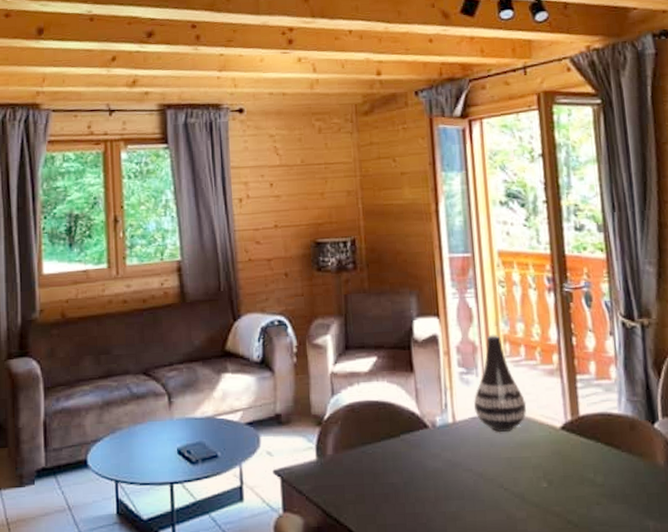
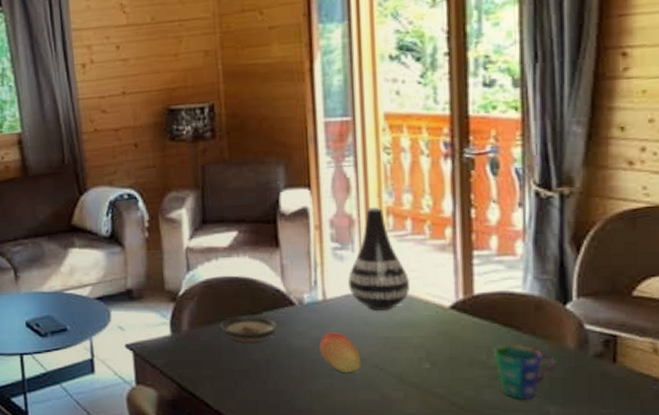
saucer: none [362,438,415,466] -> present [220,314,279,343]
fruit: none [451,454,489,493] -> present [319,332,362,372]
cup: none [598,461,650,516] -> present [492,344,555,400]

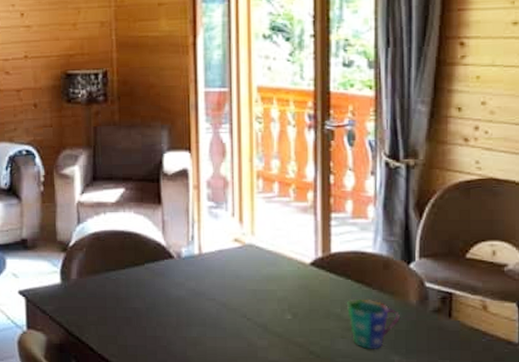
saucer: present [220,314,279,343] -> none [106,266,159,292]
fruit: present [319,332,362,372] -> none [194,284,231,321]
vase: present [348,207,410,310] -> none [222,171,276,265]

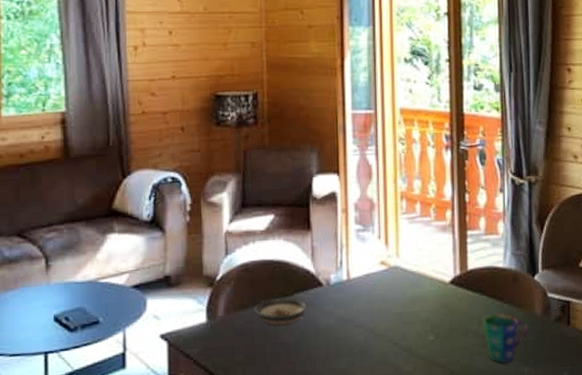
saucer: none [106,266,159,292] -> present [254,297,308,326]

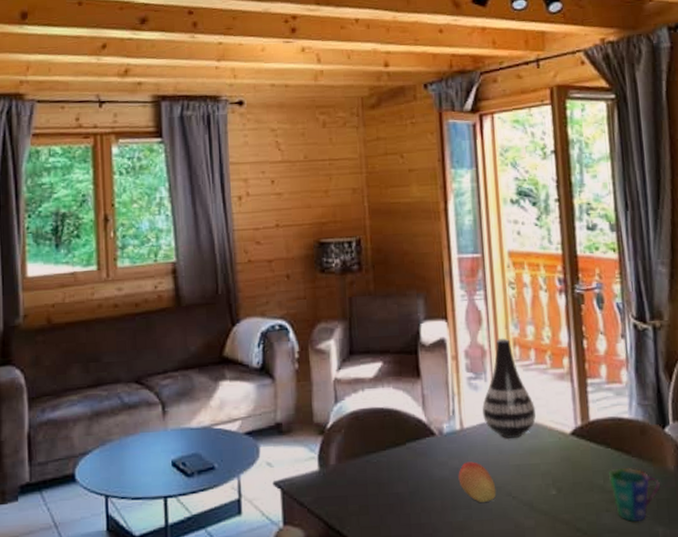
saucer: present [254,297,308,326] -> none [366,446,421,475]
fruit: none [343,310,379,349] -> present [458,461,497,502]
vase: none [369,192,419,288] -> present [482,338,536,438]

